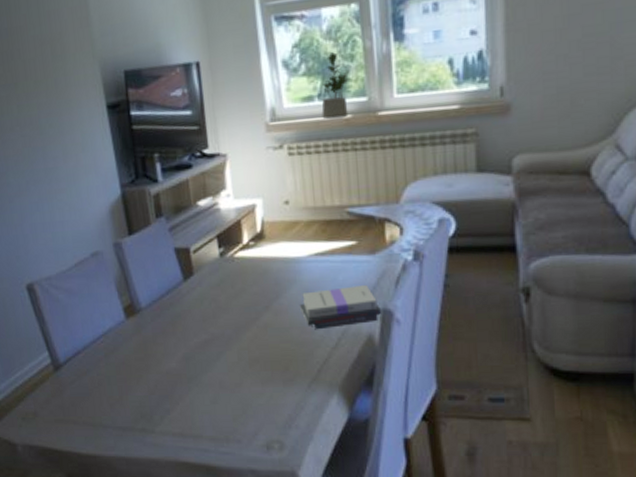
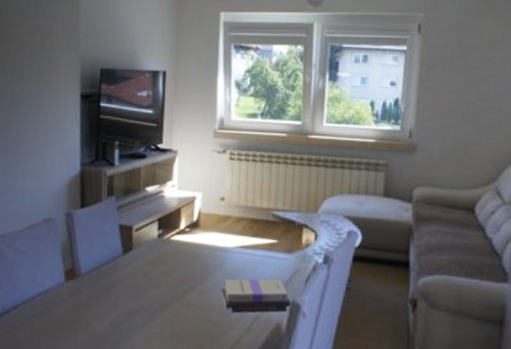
potted plant: present [321,52,350,120] -> none [262,81,290,136]

